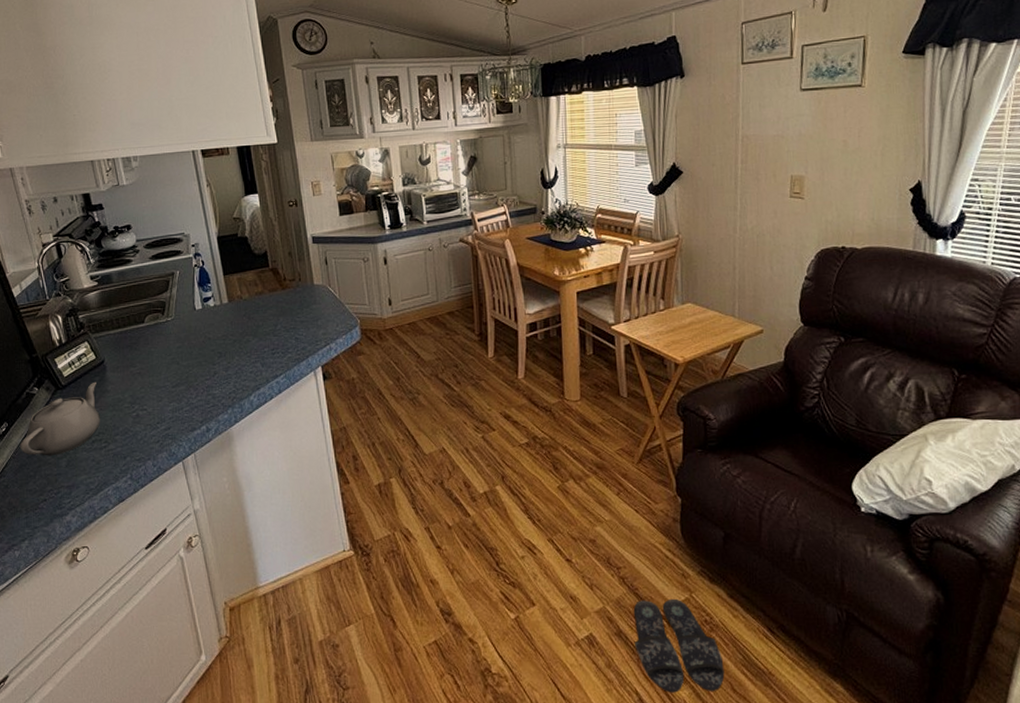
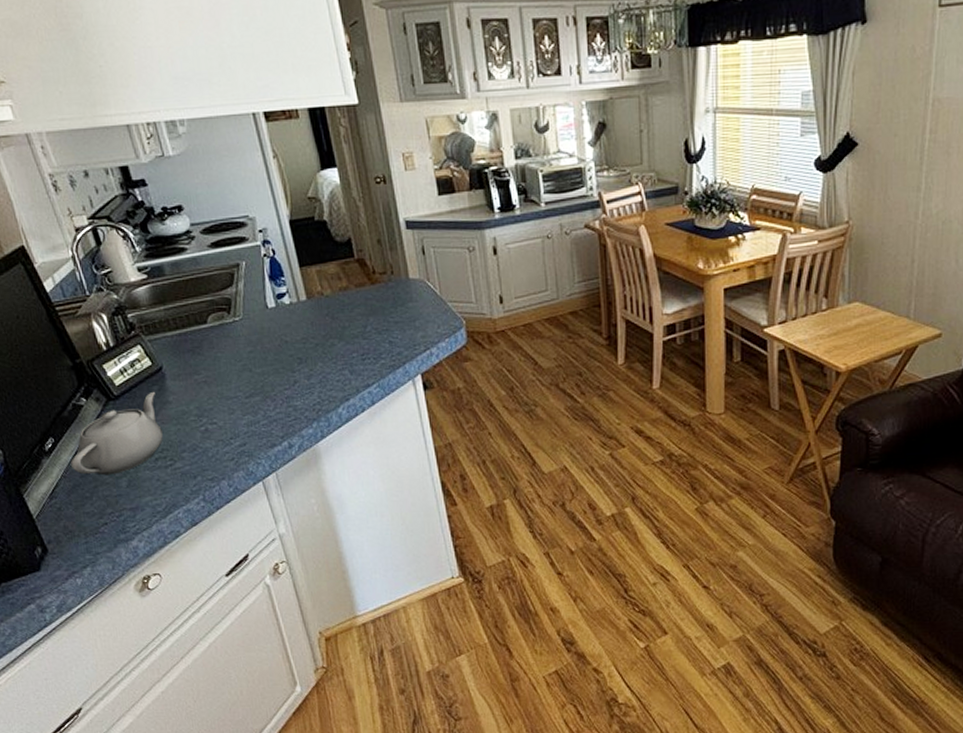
slippers: present [634,598,725,693] -> none [776,626,873,722]

